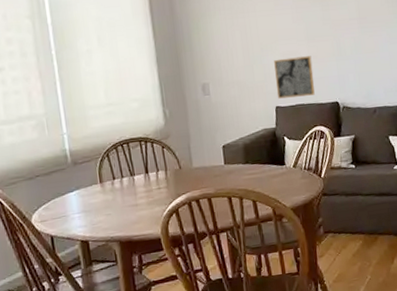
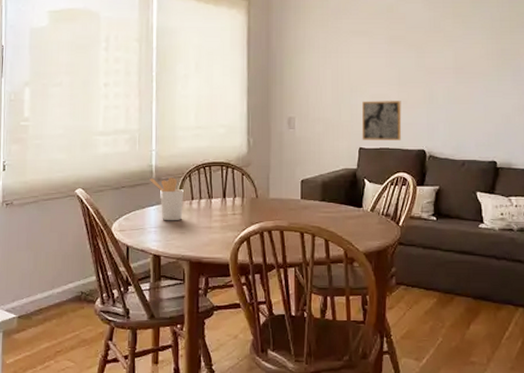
utensil holder: none [65,159,106,205] -> present [150,177,184,221]

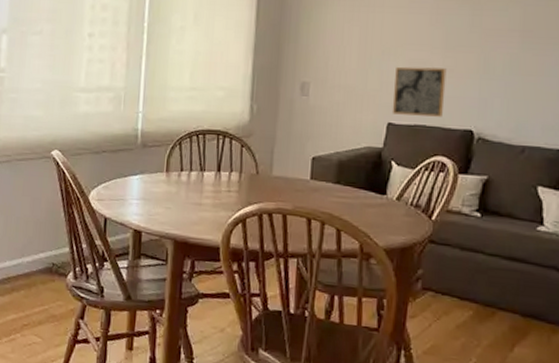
utensil holder: present [150,177,184,221] -> none [134,144,172,194]

